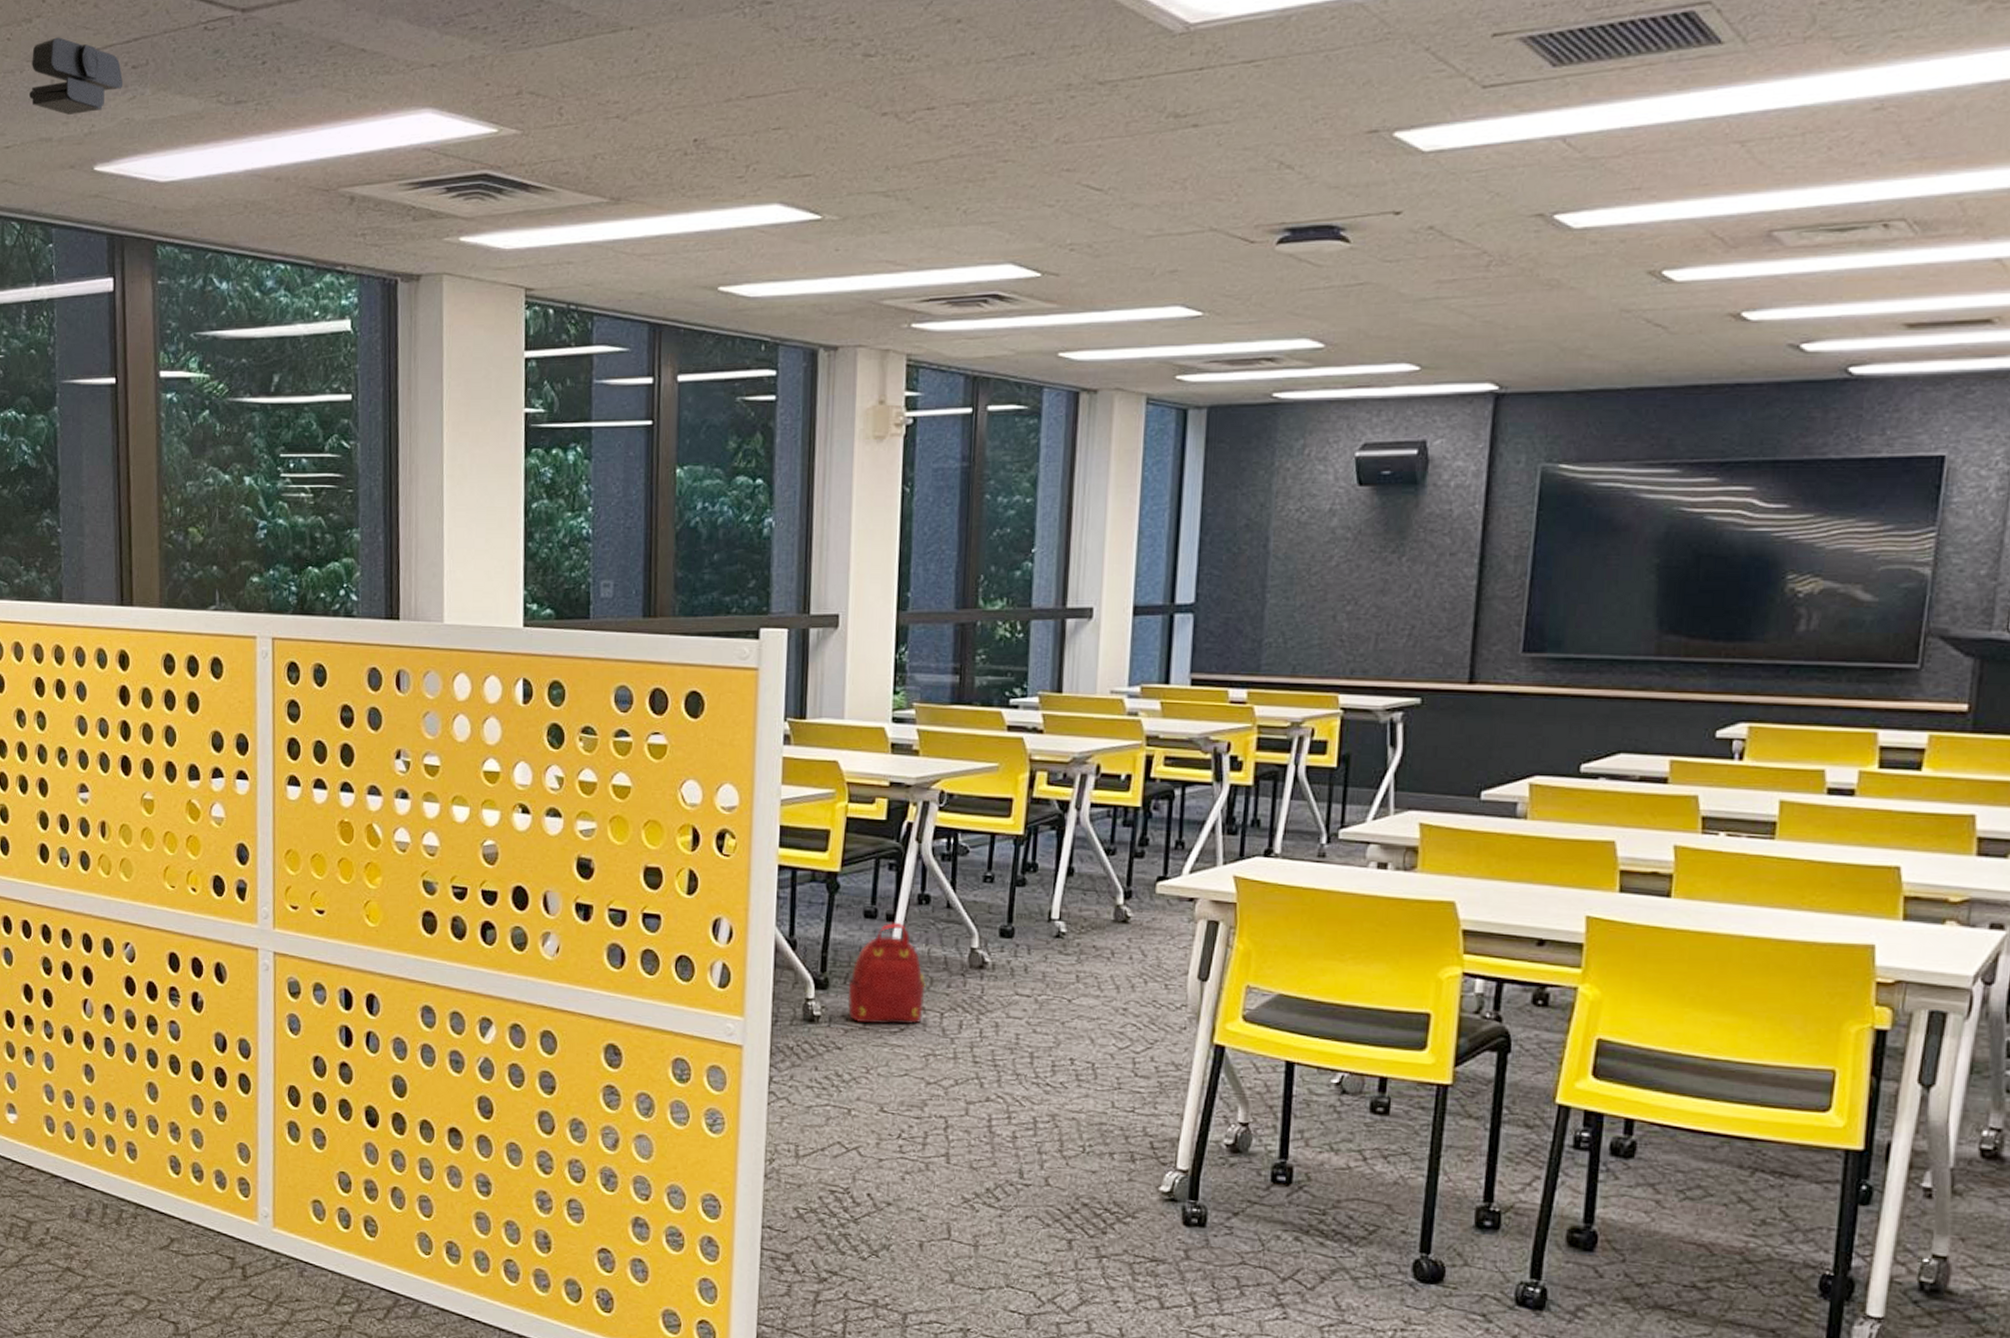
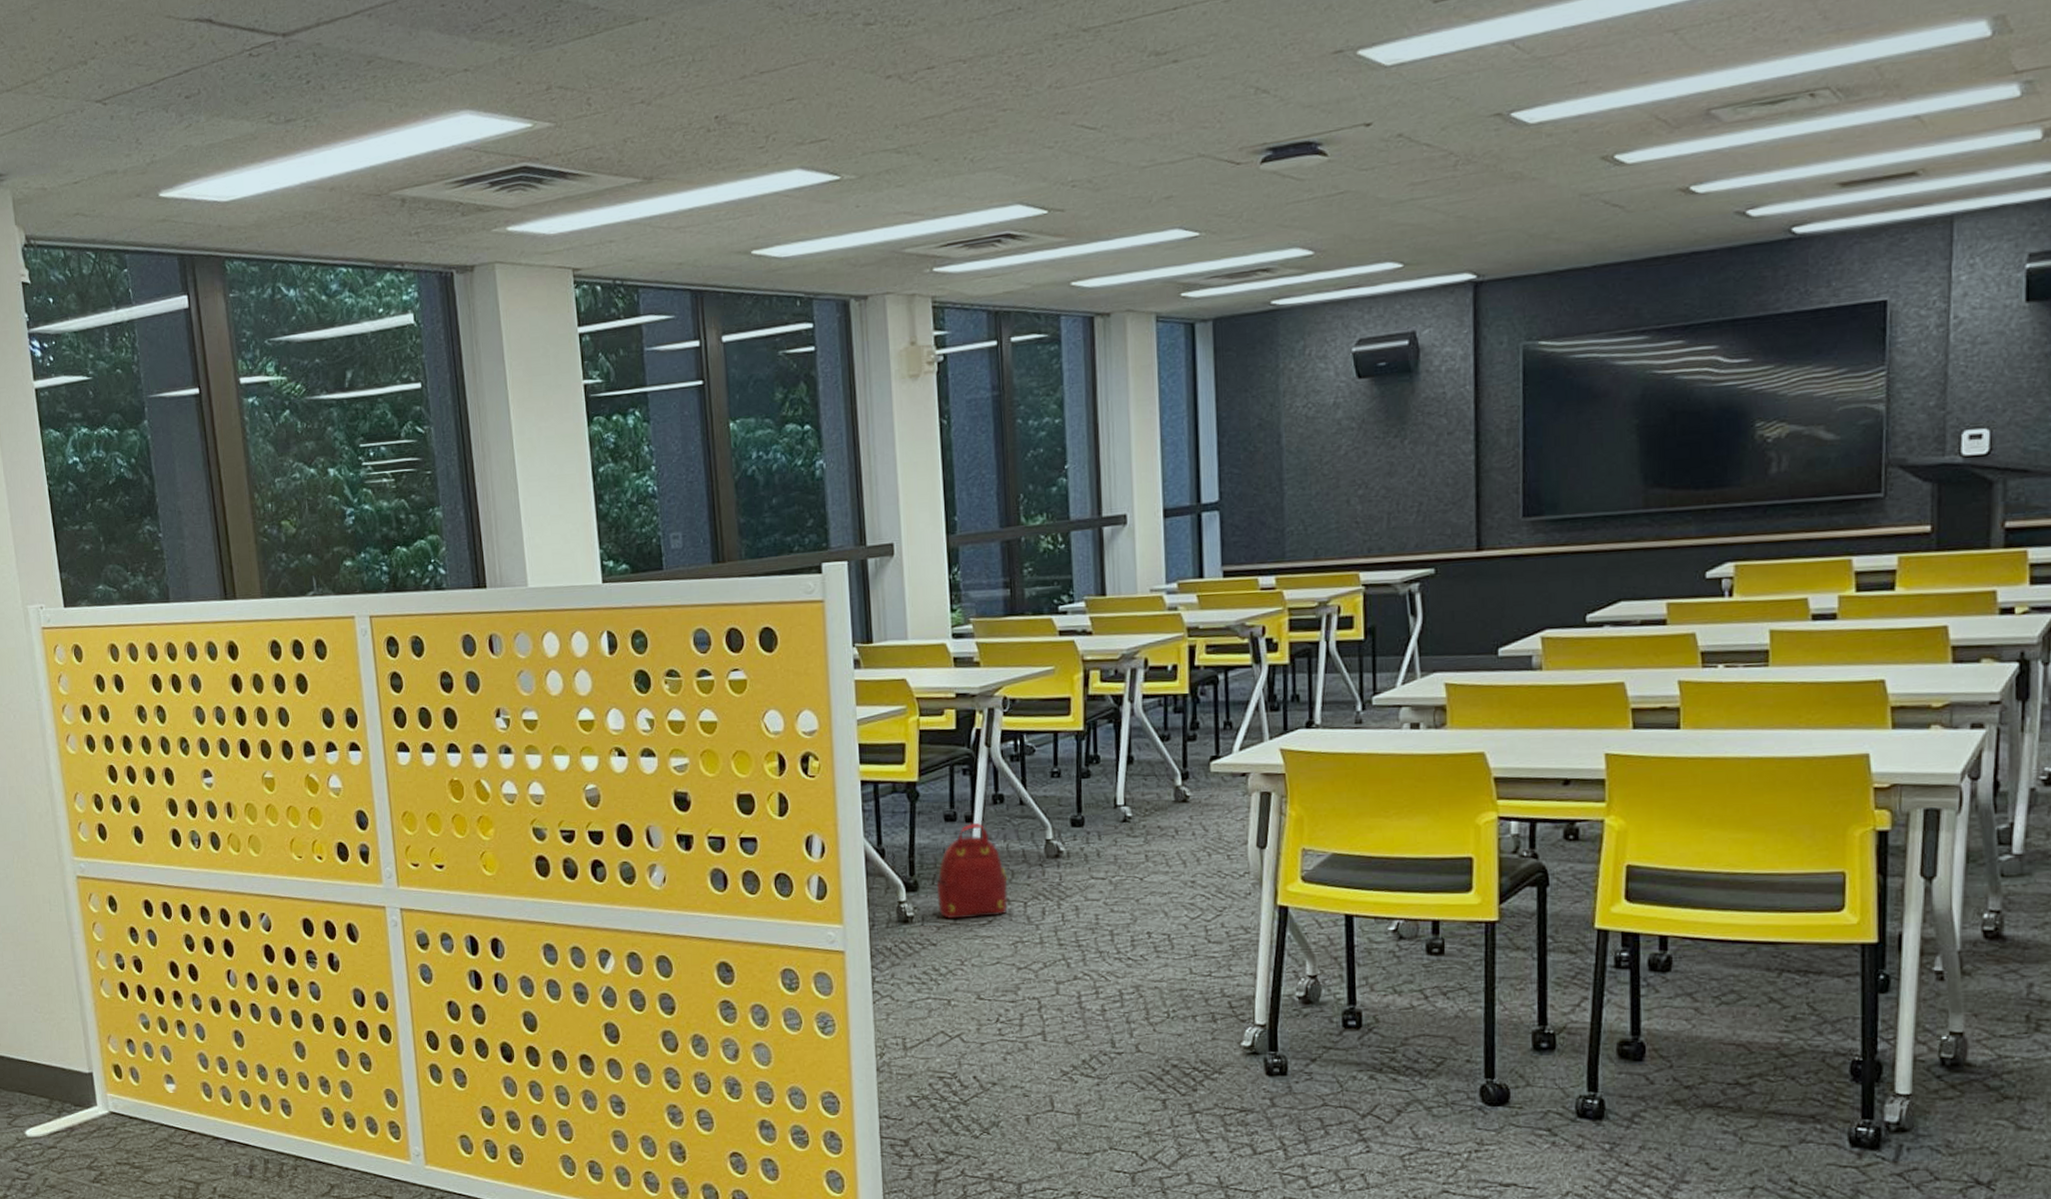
security camera: present [28,37,124,115] -> none [90,75,179,147]

